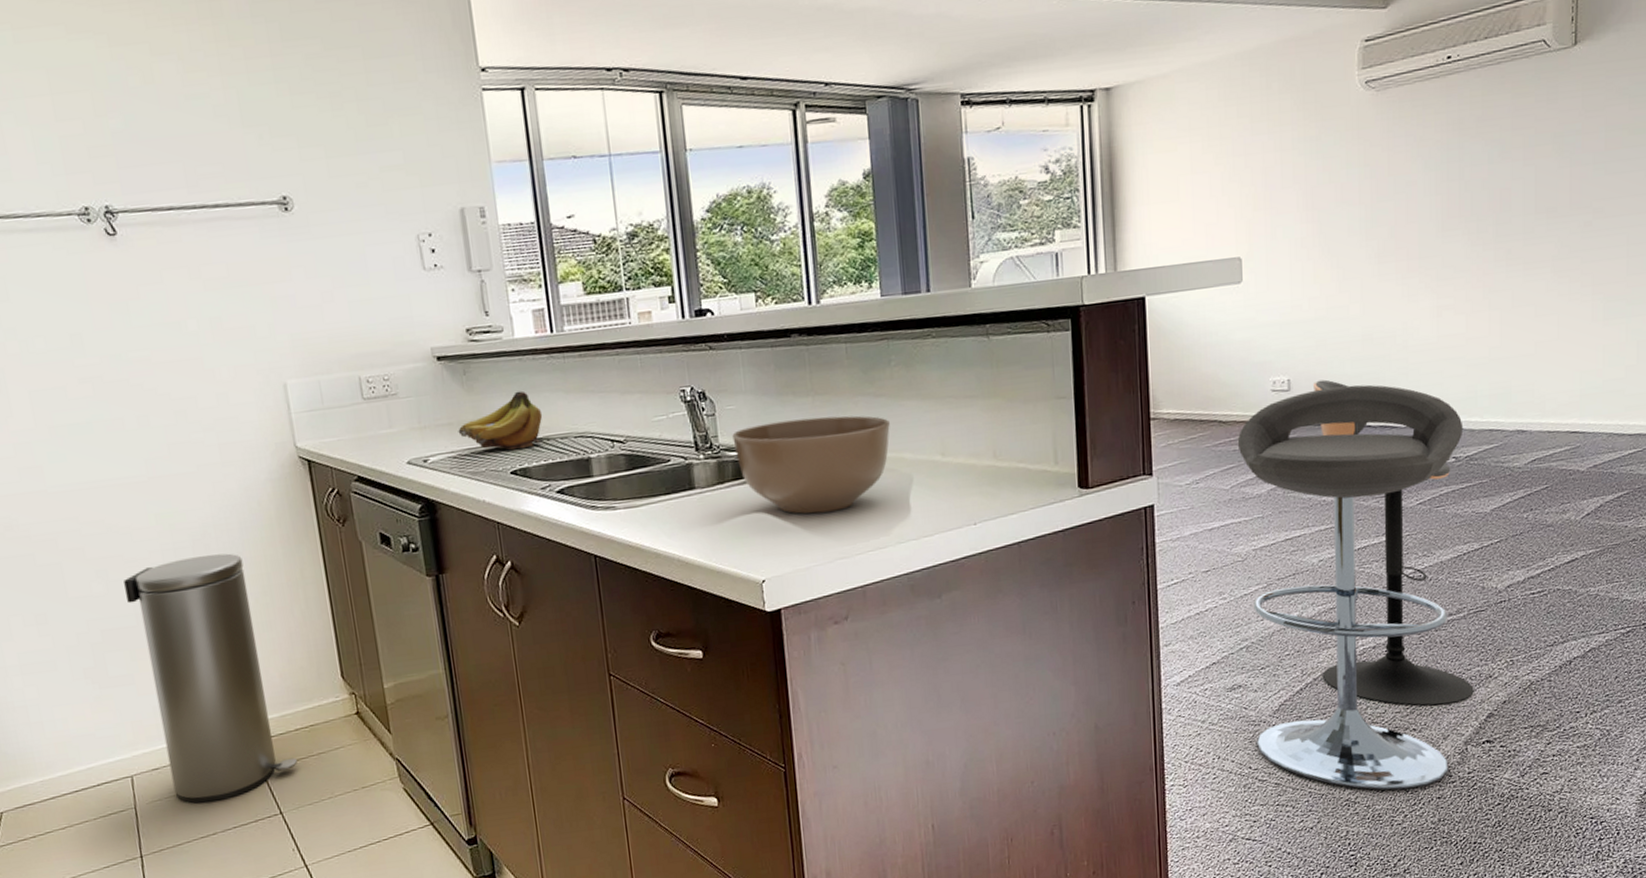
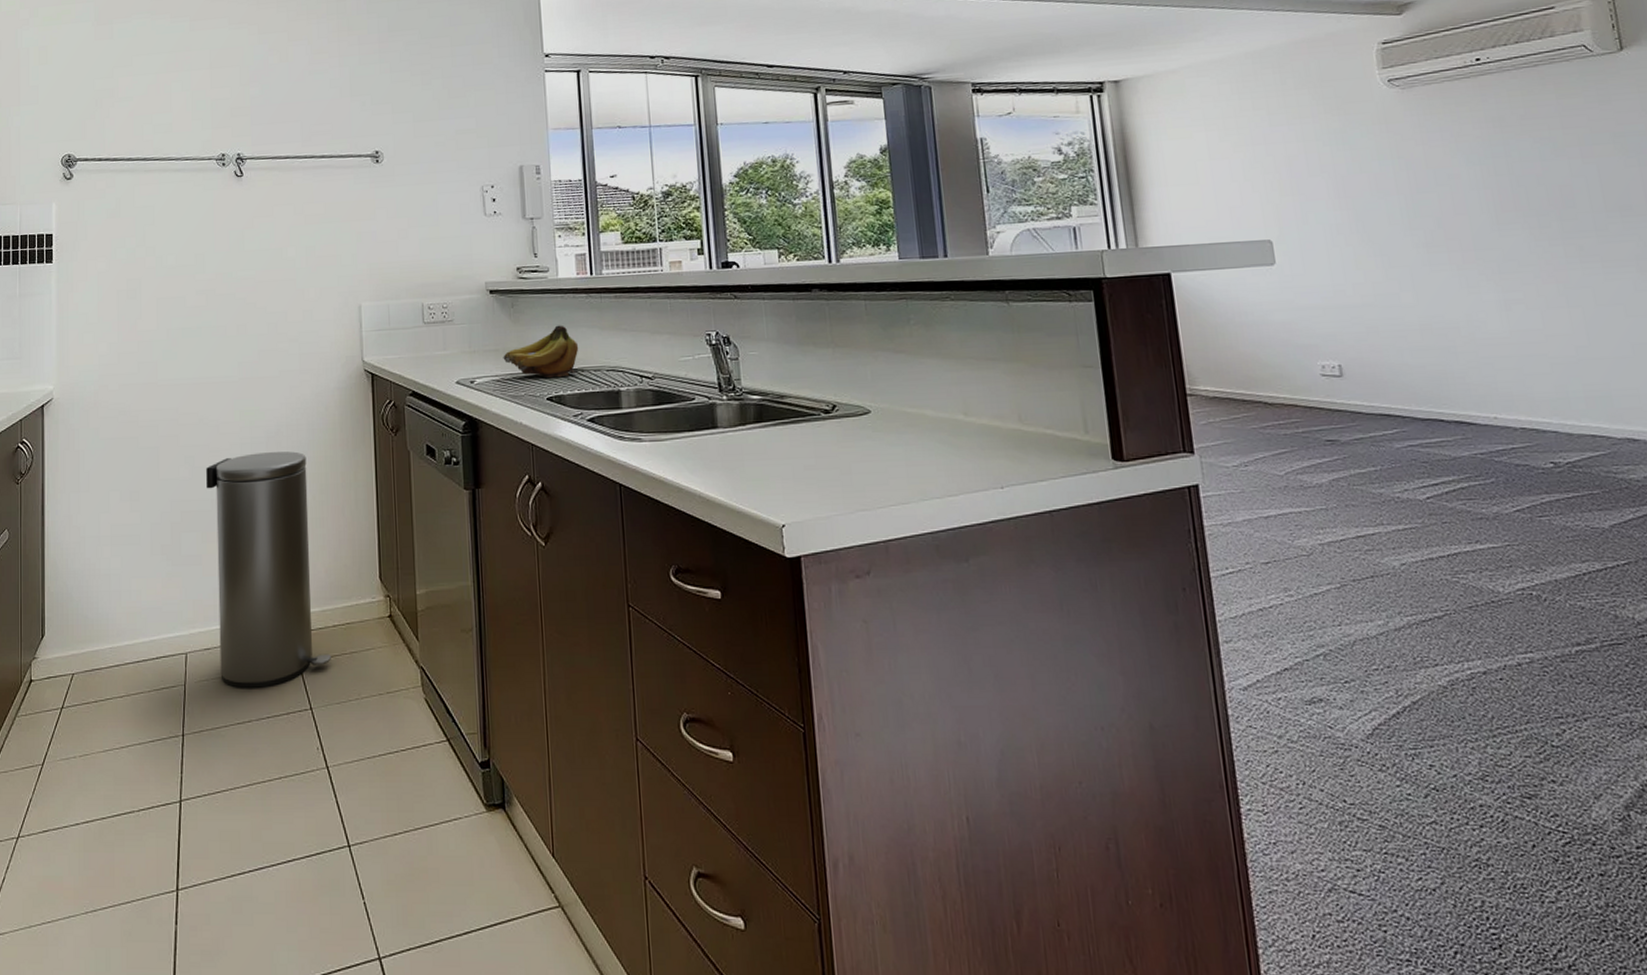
bowl: present [732,415,890,514] -> none [754,368,911,462]
bar stool: present [1237,384,1464,791] -> none [1287,375,1609,858]
bar stool: present [1313,379,1474,706] -> none [1369,367,1626,754]

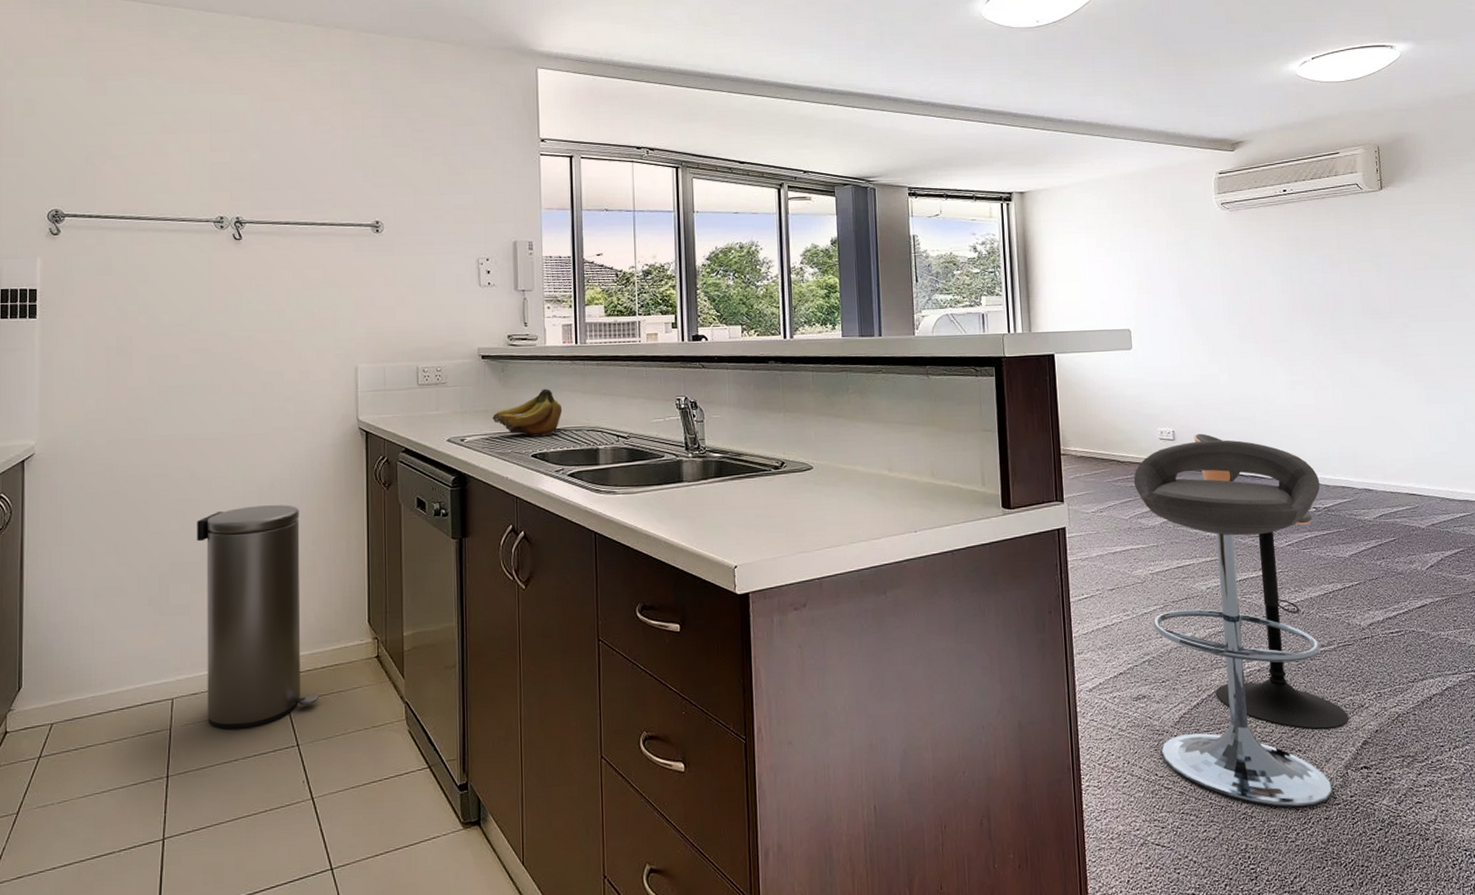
bar stool: none [1287,375,1609,858] -> present [1133,440,1333,808]
bar stool: none [1369,367,1626,754] -> present [1194,433,1349,729]

